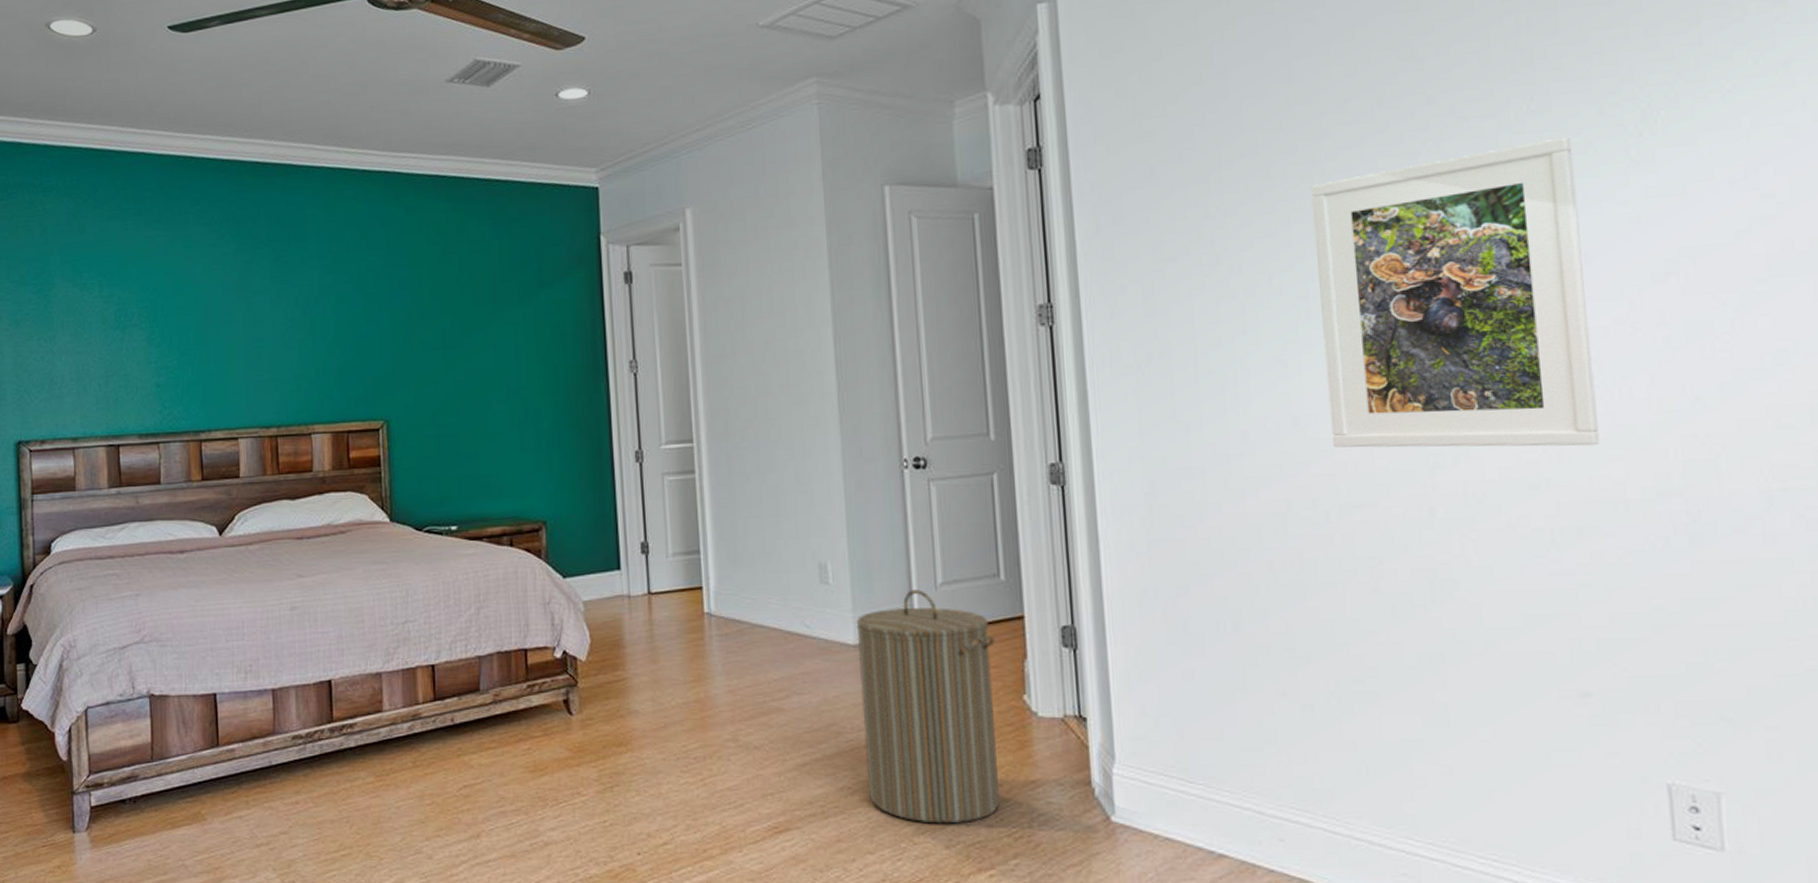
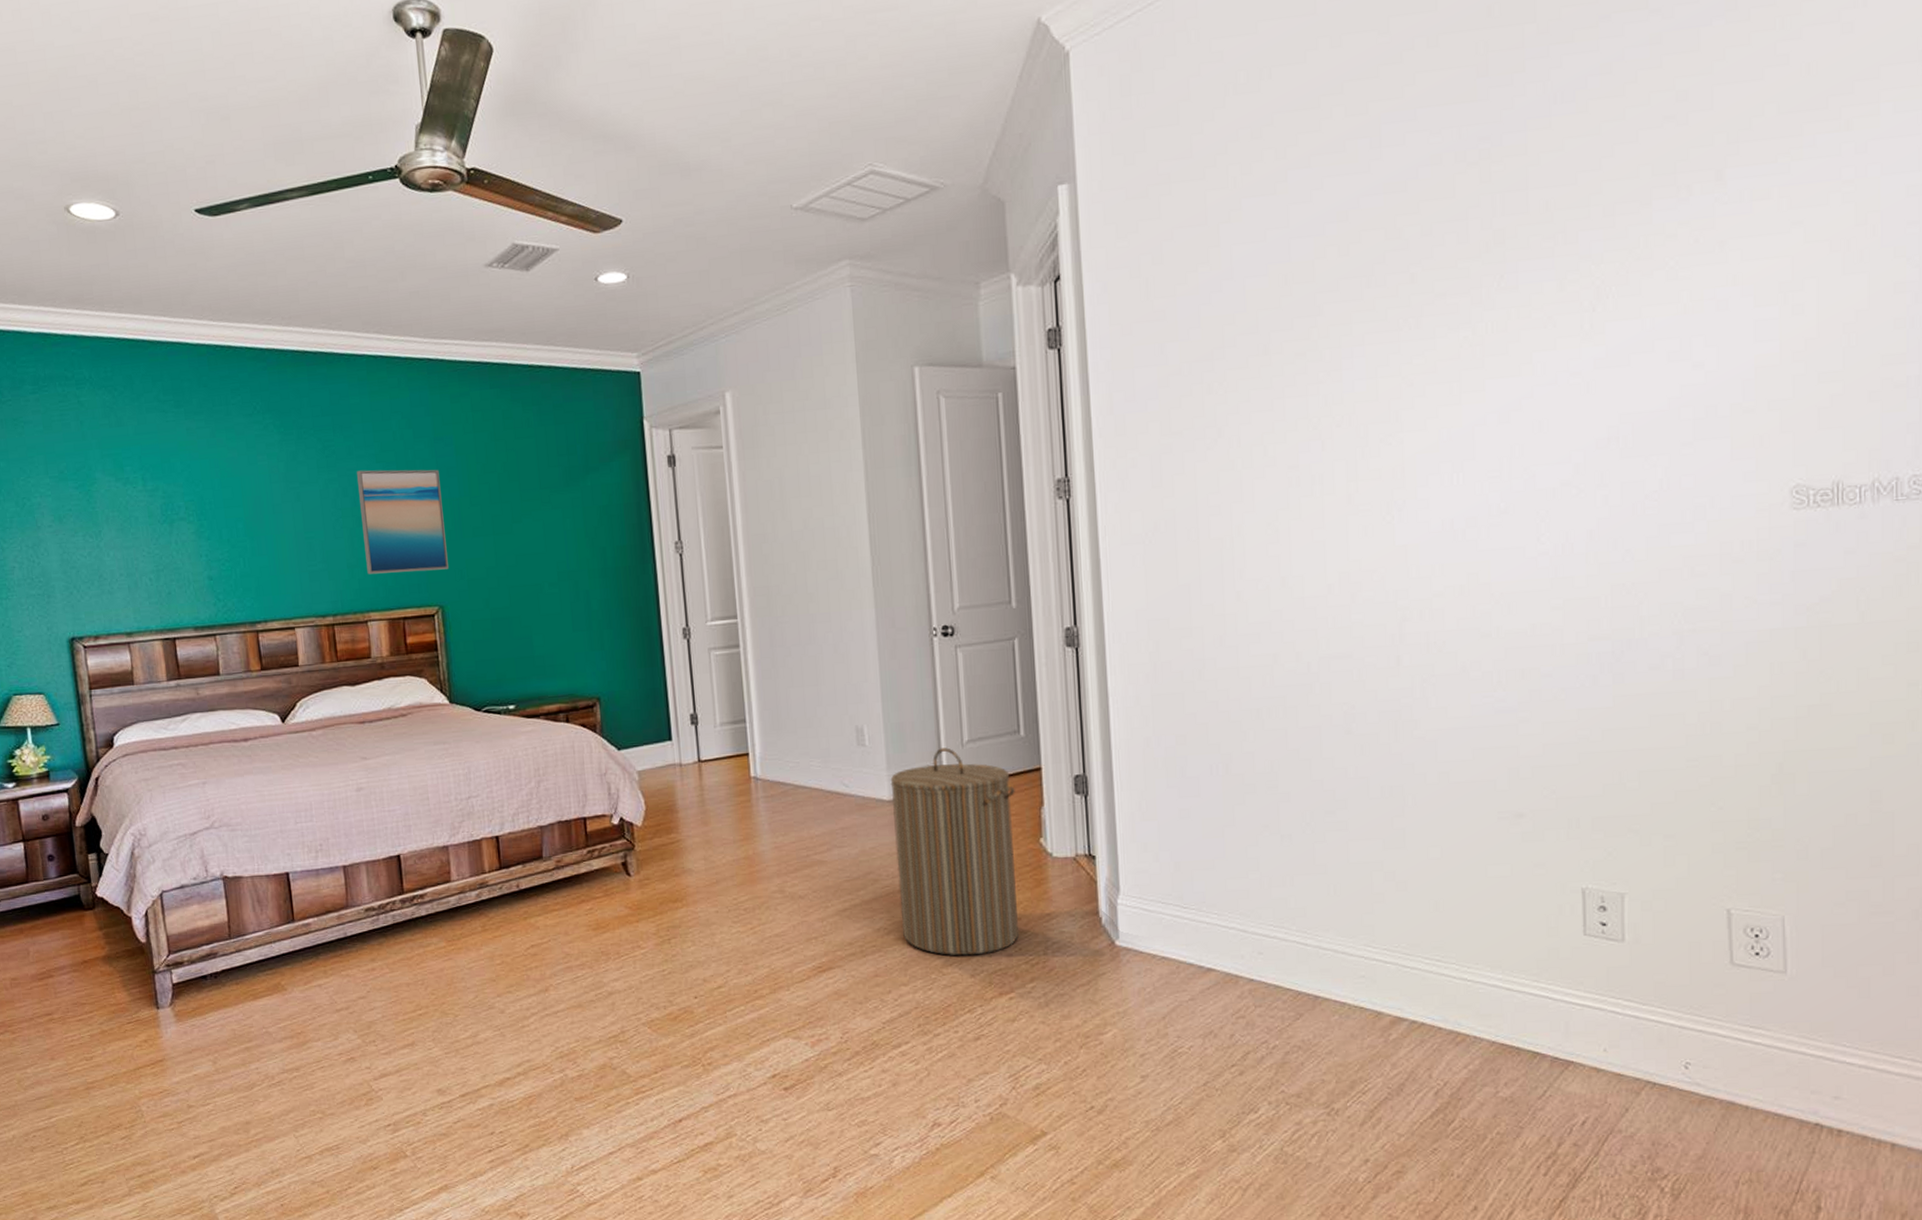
wall art: none [309,280,396,386] -> present [357,469,449,575]
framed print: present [1310,137,1599,448] -> none [1304,313,1543,605]

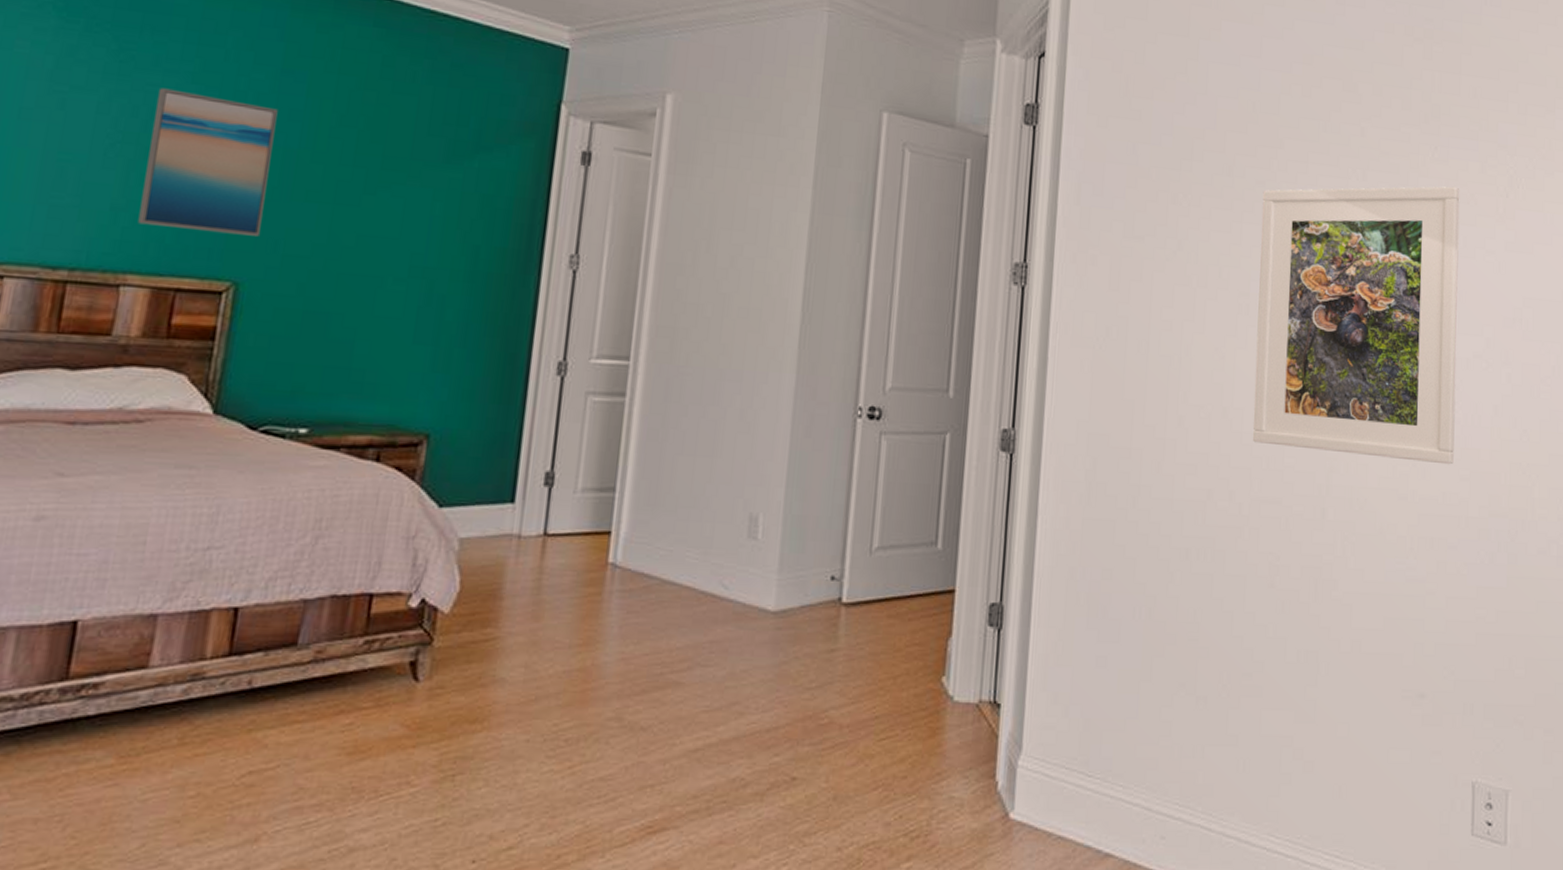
laundry hamper: present [890,748,1020,956] -> none [763,553,923,822]
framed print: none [1304,313,1543,605] -> present [1252,186,1460,465]

